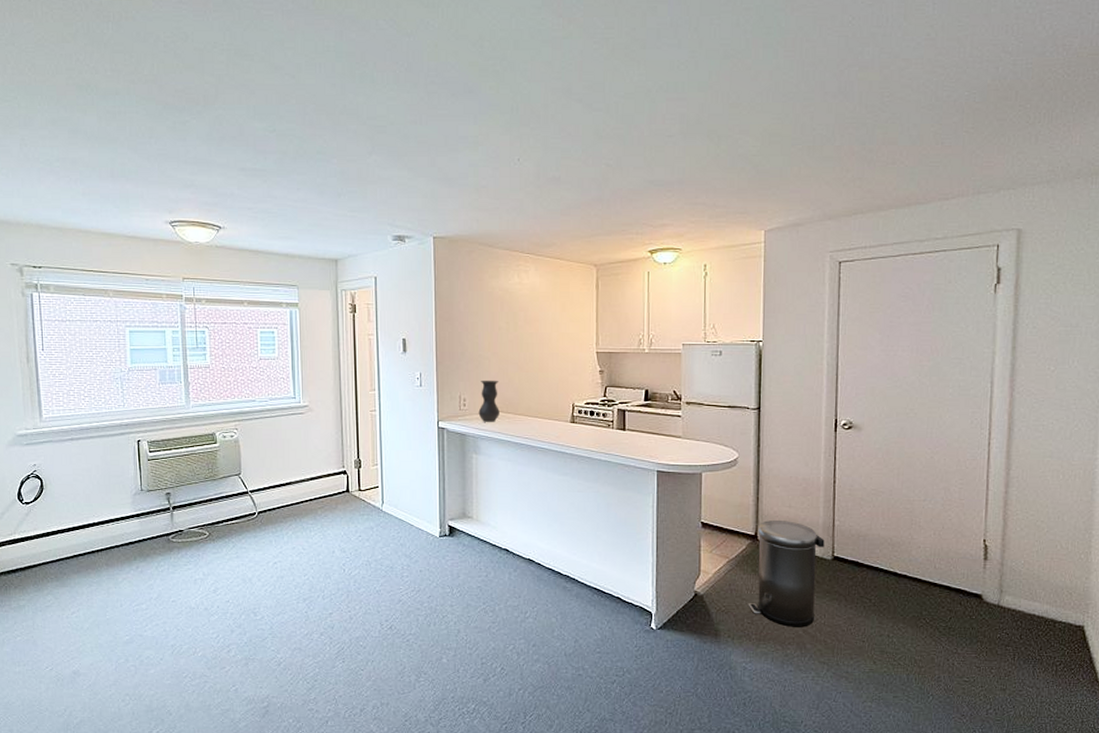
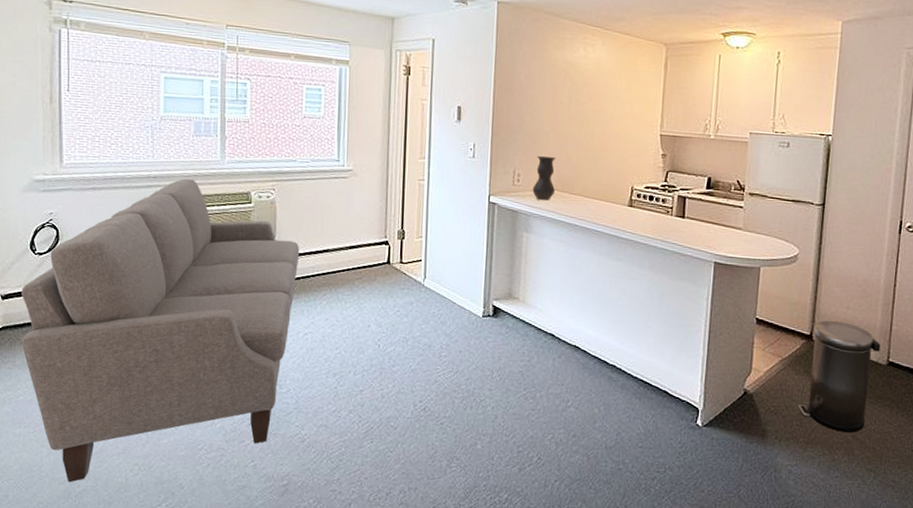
sofa: none [12,424,265,715] -> present [21,178,300,483]

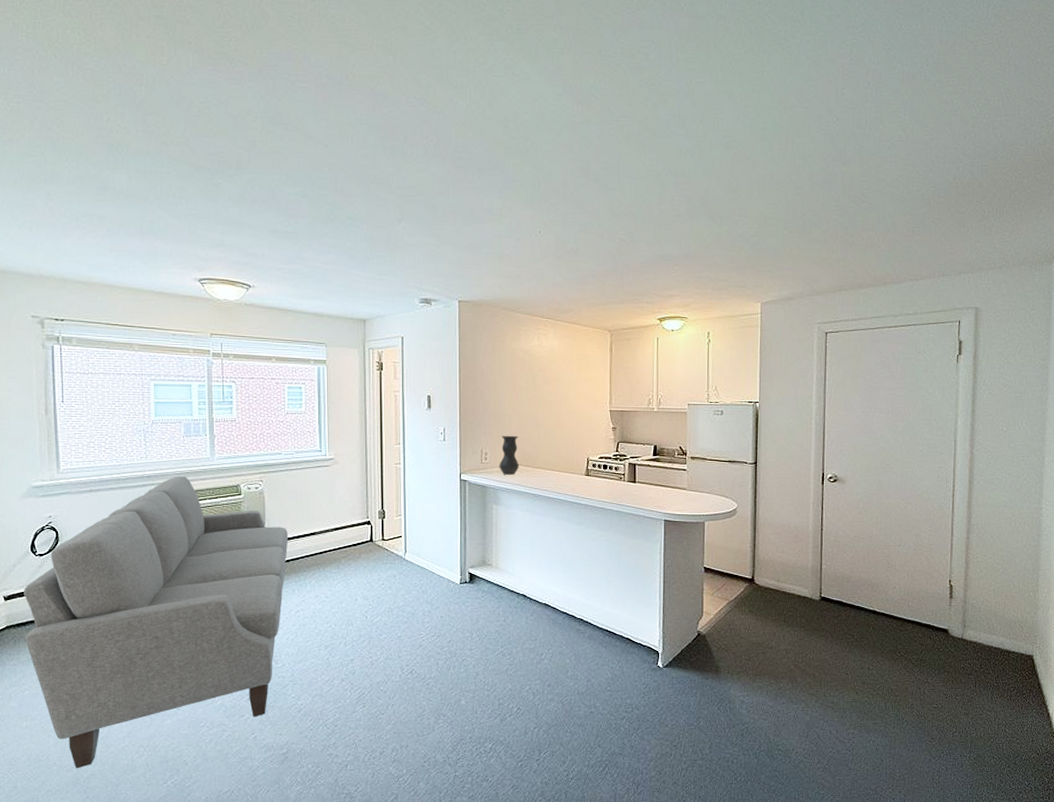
pedal bin: present [797,320,881,433] -> none [745,565,813,662]

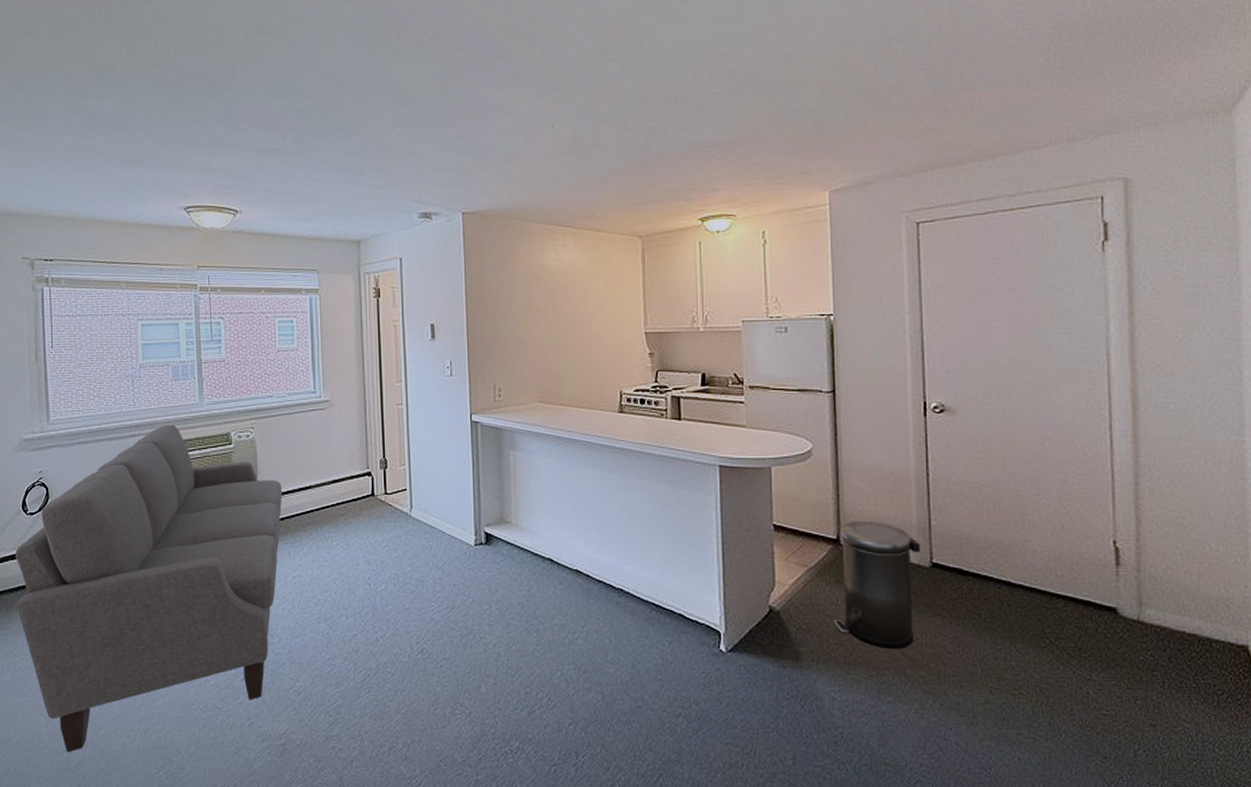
vase: present [499,435,519,476] -> none [515,366,539,415]
pedal bin: none [745,565,813,662] -> present [833,521,921,649]

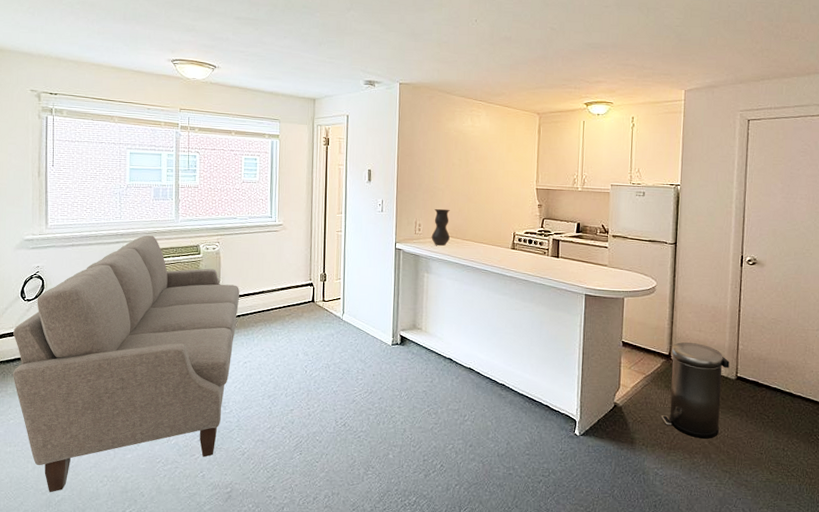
vase: none [515,366,539,415] -> present [431,208,450,247]

